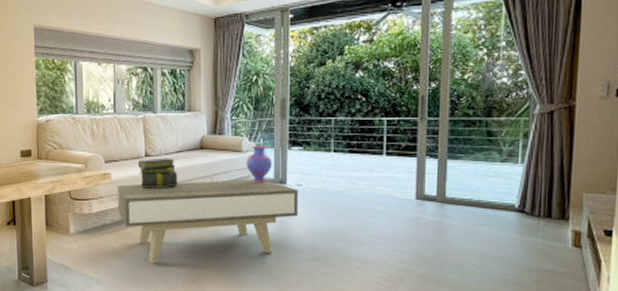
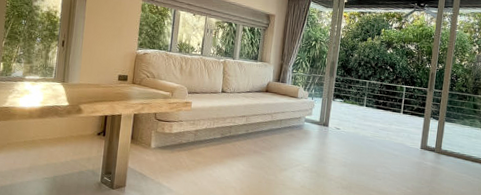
coffee table: present [117,179,299,263] -> none [193,112,337,179]
stack of books: present [138,158,178,188] -> none [214,94,246,120]
vase: present [246,145,273,183] -> none [299,94,320,124]

